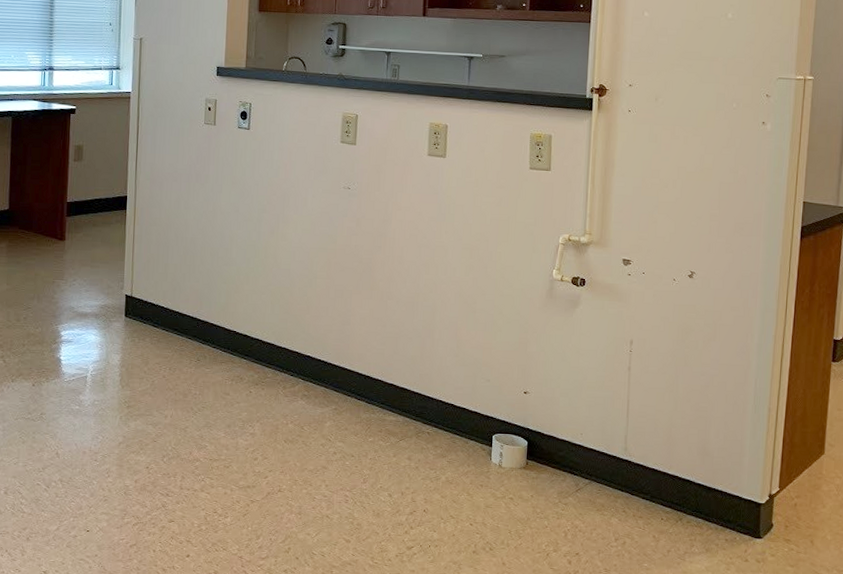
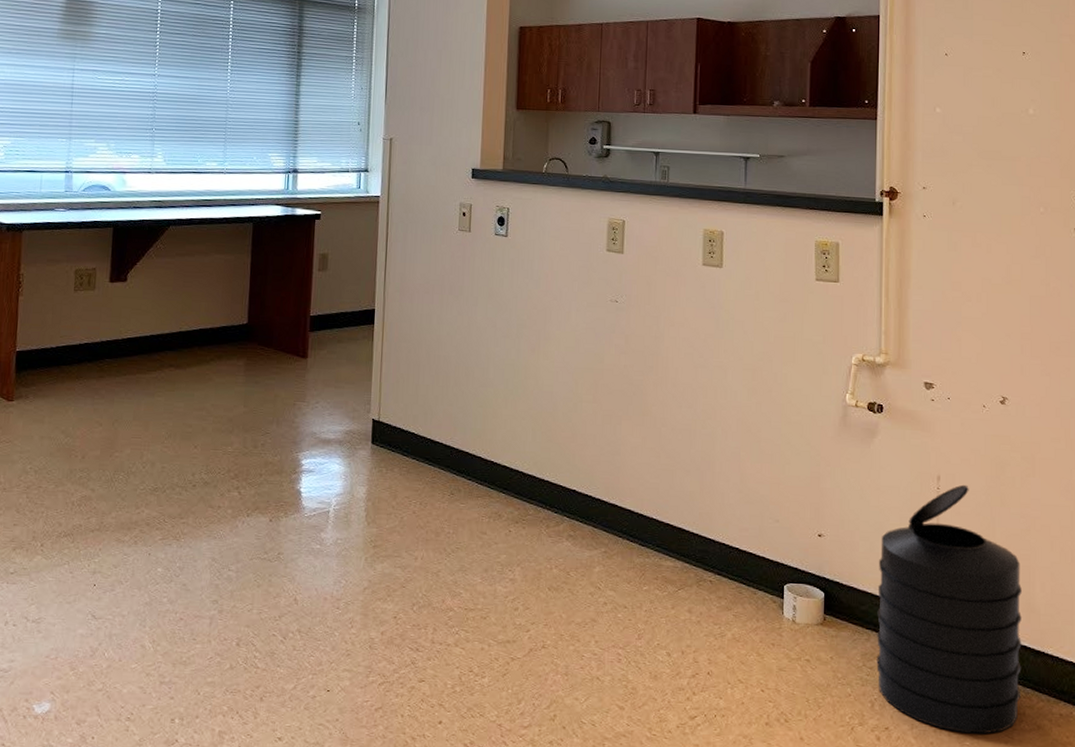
trash can: none [570,347,699,557] -> present [876,484,1022,734]

